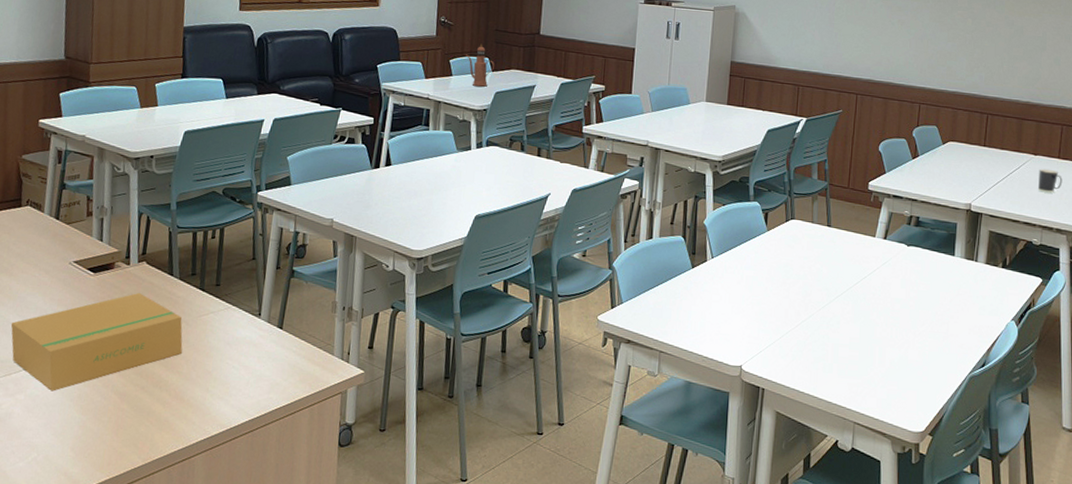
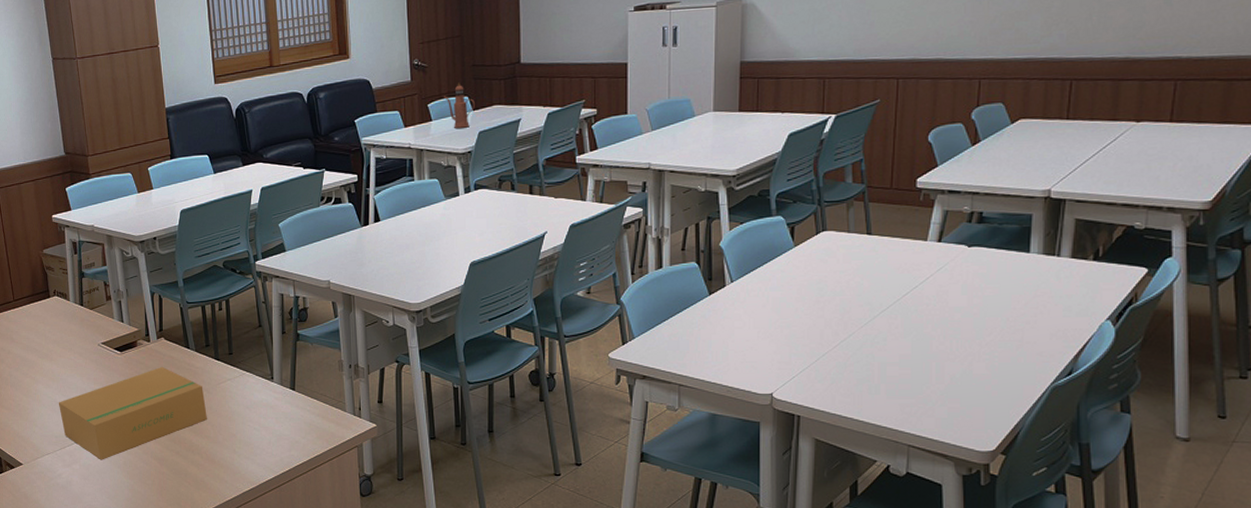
mug: present [1037,168,1063,193] -> none [1141,136,1176,166]

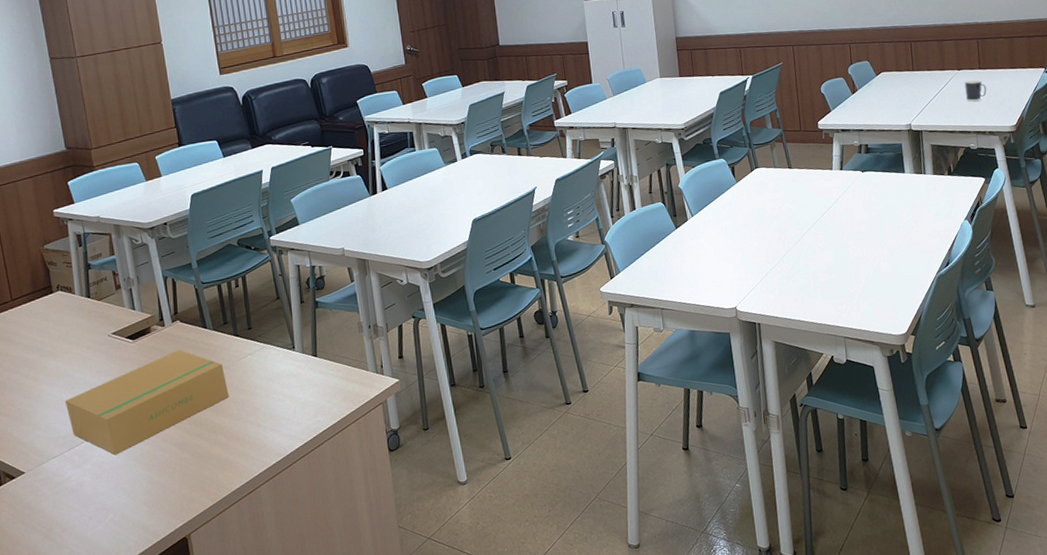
coffeepot: present [443,82,475,129] -> none [435,63,464,104]
mug: none [1141,136,1176,166] -> present [964,80,987,102]

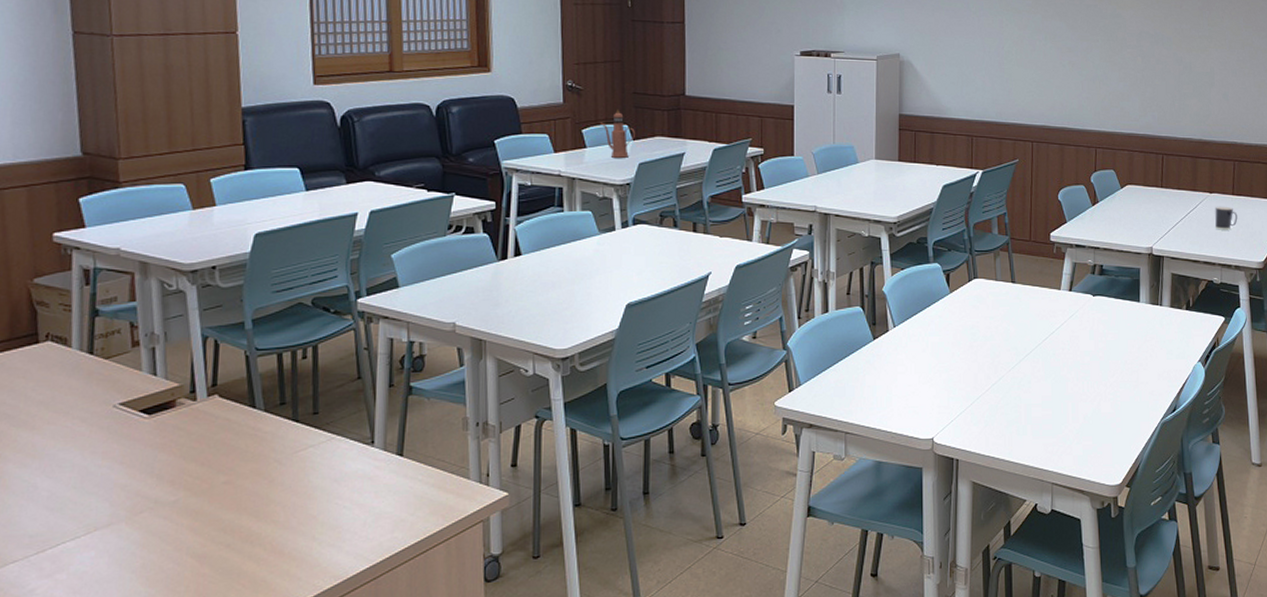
box: present [65,349,229,455] -> none [38,432,276,565]
coffeepot: none [435,63,464,104] -> present [599,109,635,159]

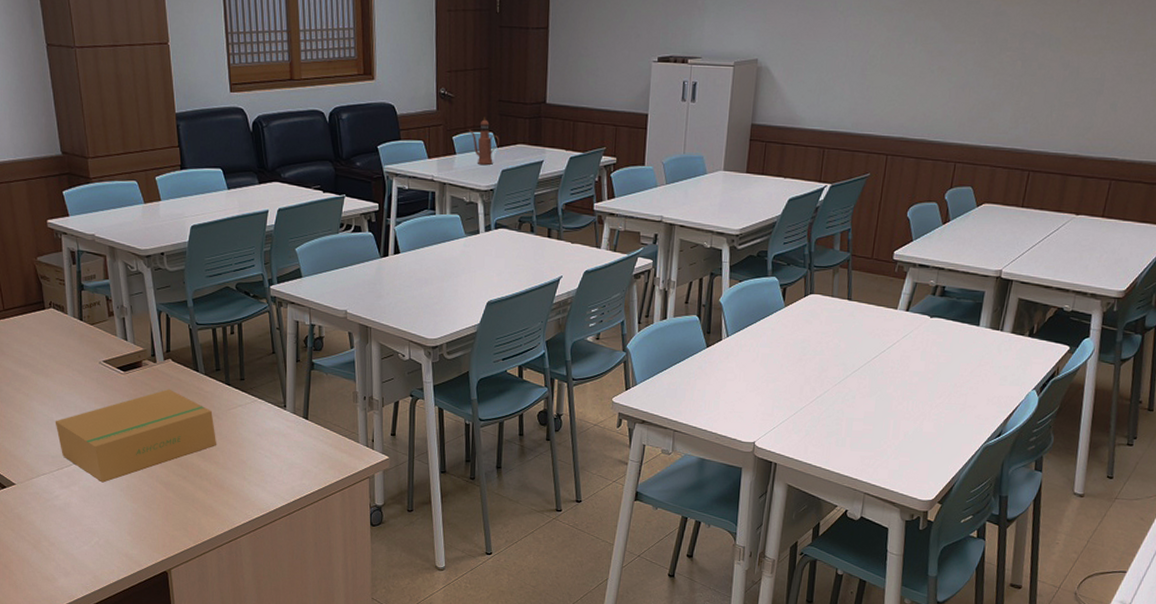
box: none [38,432,276,565] -> present [55,388,216,483]
mug: present [1214,206,1238,230] -> none [1075,229,1104,256]

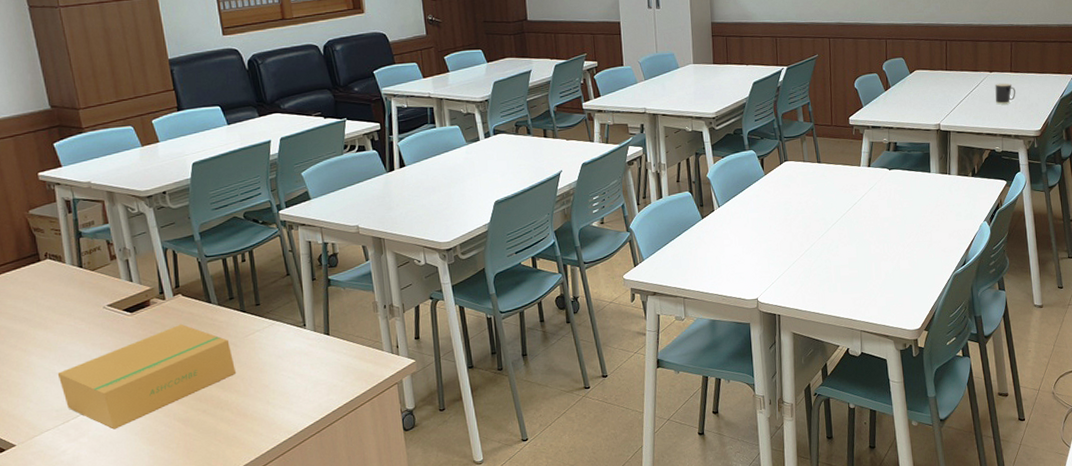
coffeepot: present [468,117,499,166] -> none [458,37,488,80]
mug: none [1075,229,1104,256] -> present [995,83,1016,105]

